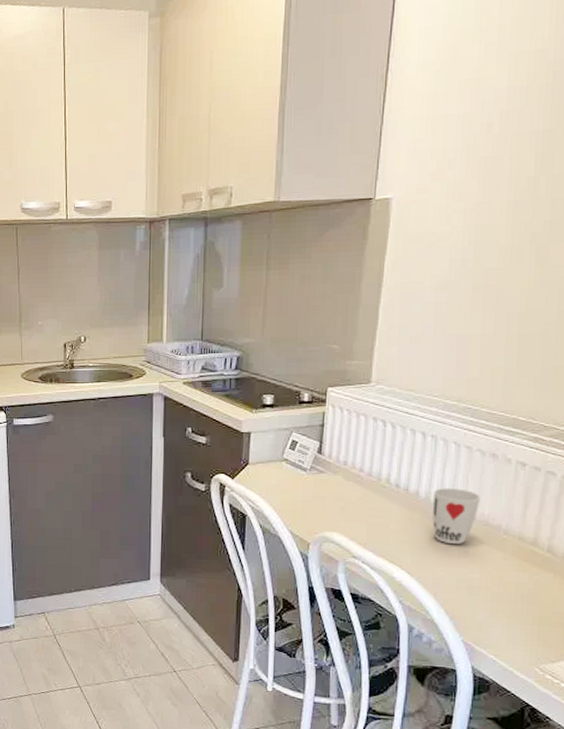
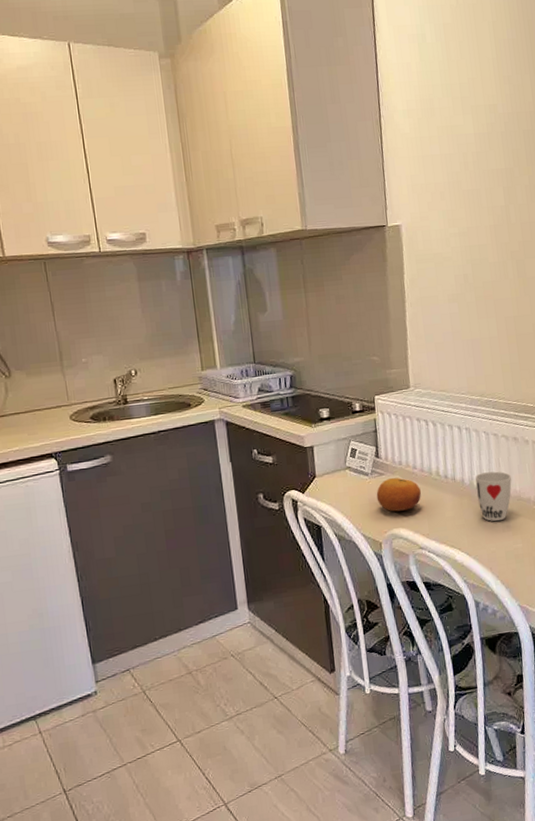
fruit: none [312,477,364,514] -> present [376,477,421,512]

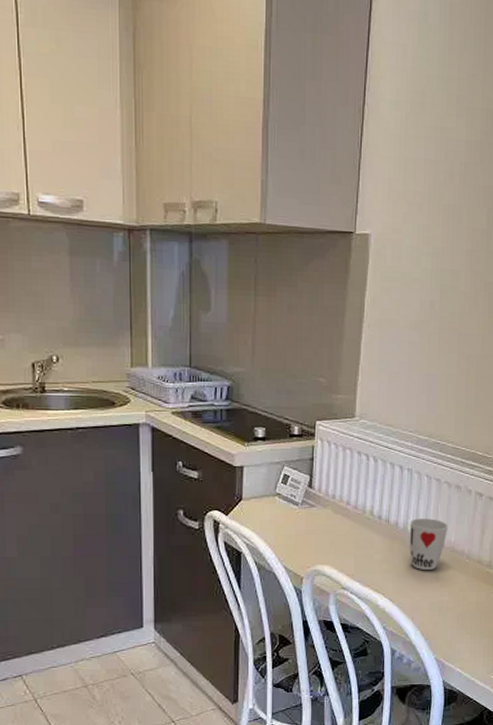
fruit: present [376,477,421,512] -> none [304,511,351,547]

